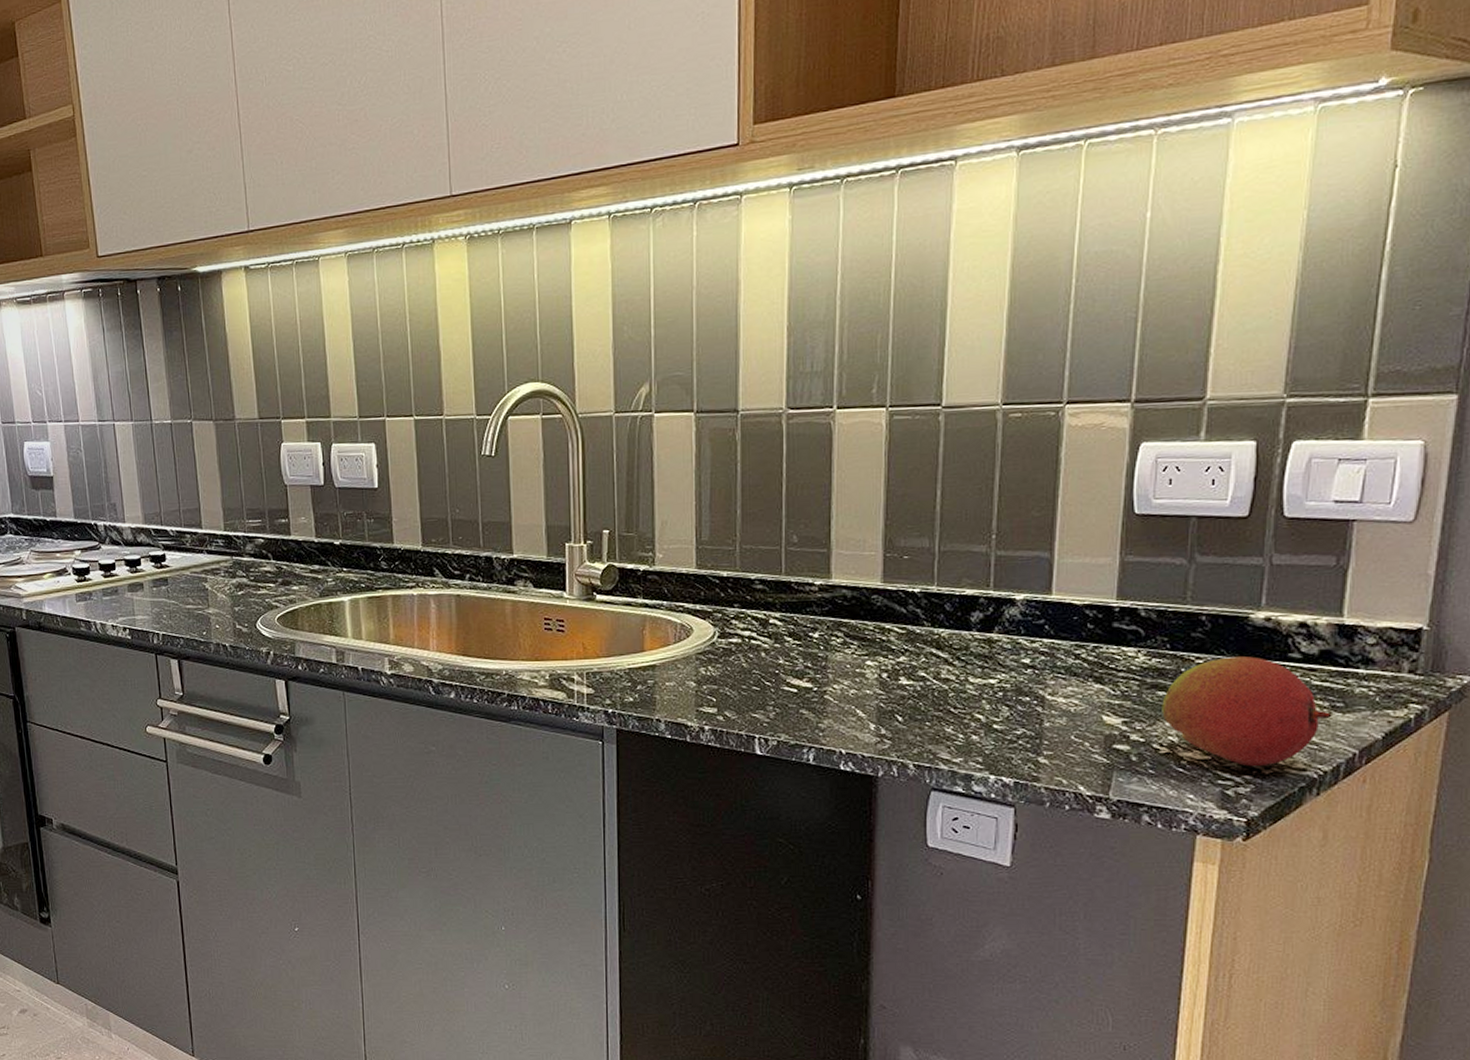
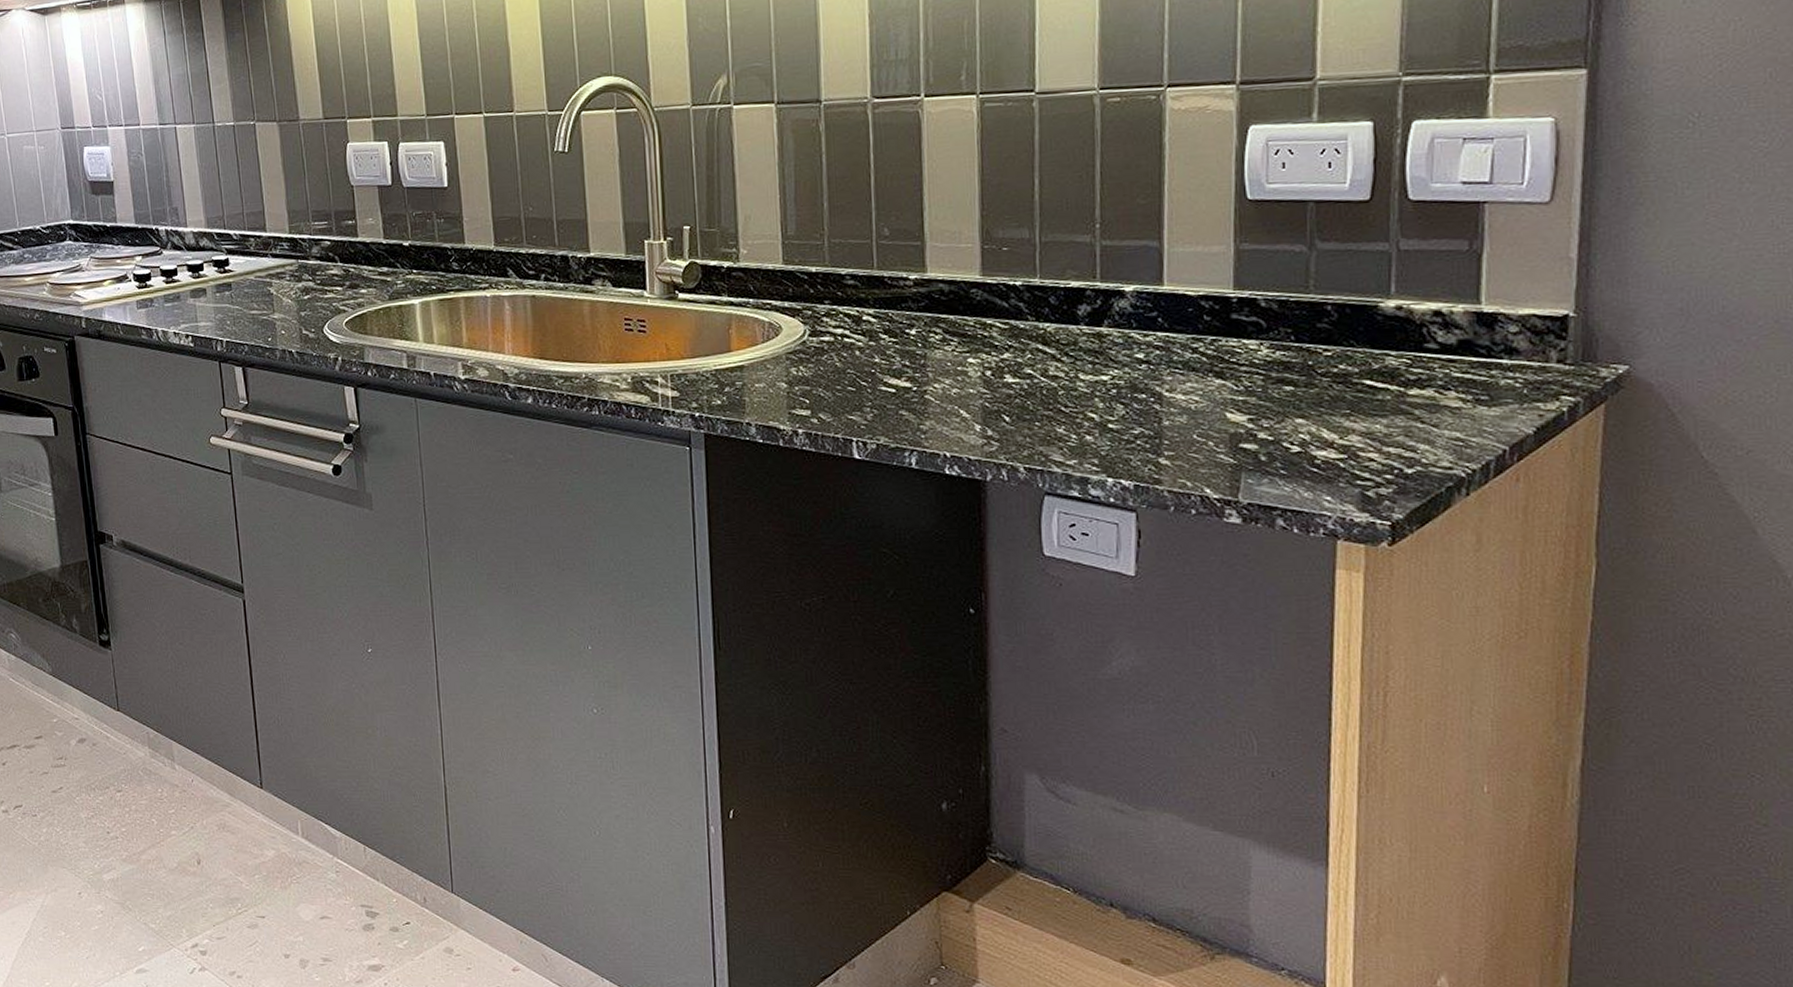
fruit: present [1162,656,1332,767] -> none [1289,347,1477,466]

